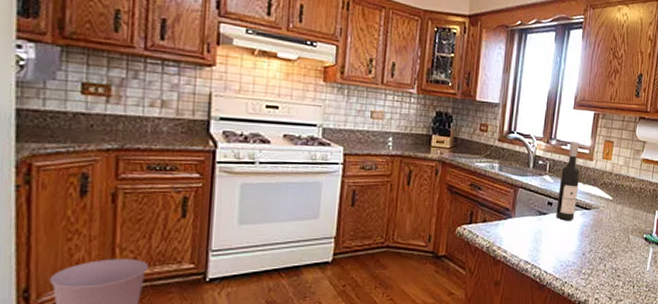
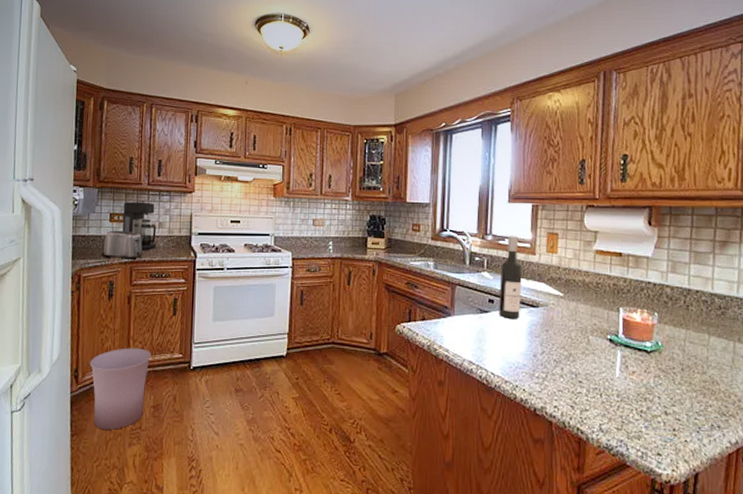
toaster: none [68,106,137,147] -> present [102,230,143,260]
coffee maker: none [103,69,158,136] -> present [122,202,157,251]

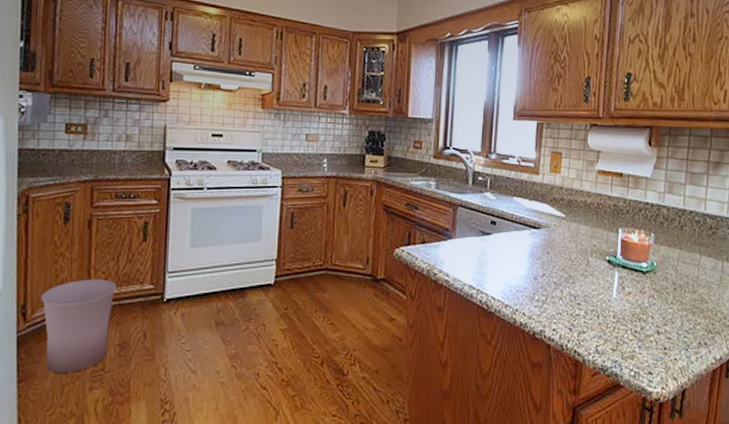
toaster: present [102,230,143,260] -> none [55,143,107,179]
coffee maker: present [122,202,157,251] -> none [81,110,123,168]
bottle: present [499,236,522,319] -> none [501,155,525,241]

